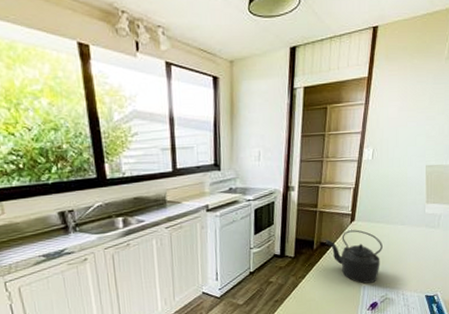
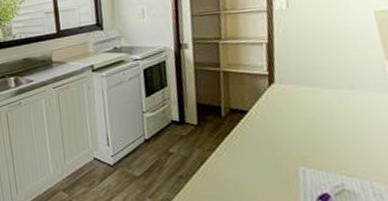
kettle: present [326,230,382,284] -> none [237,94,325,166]

